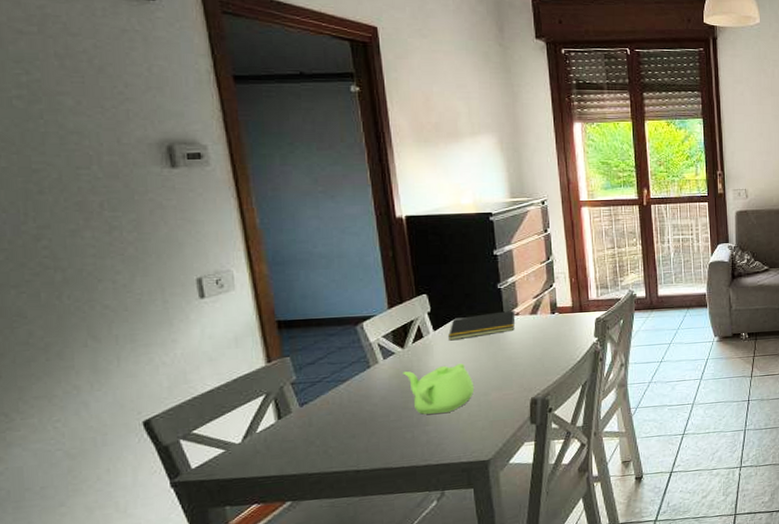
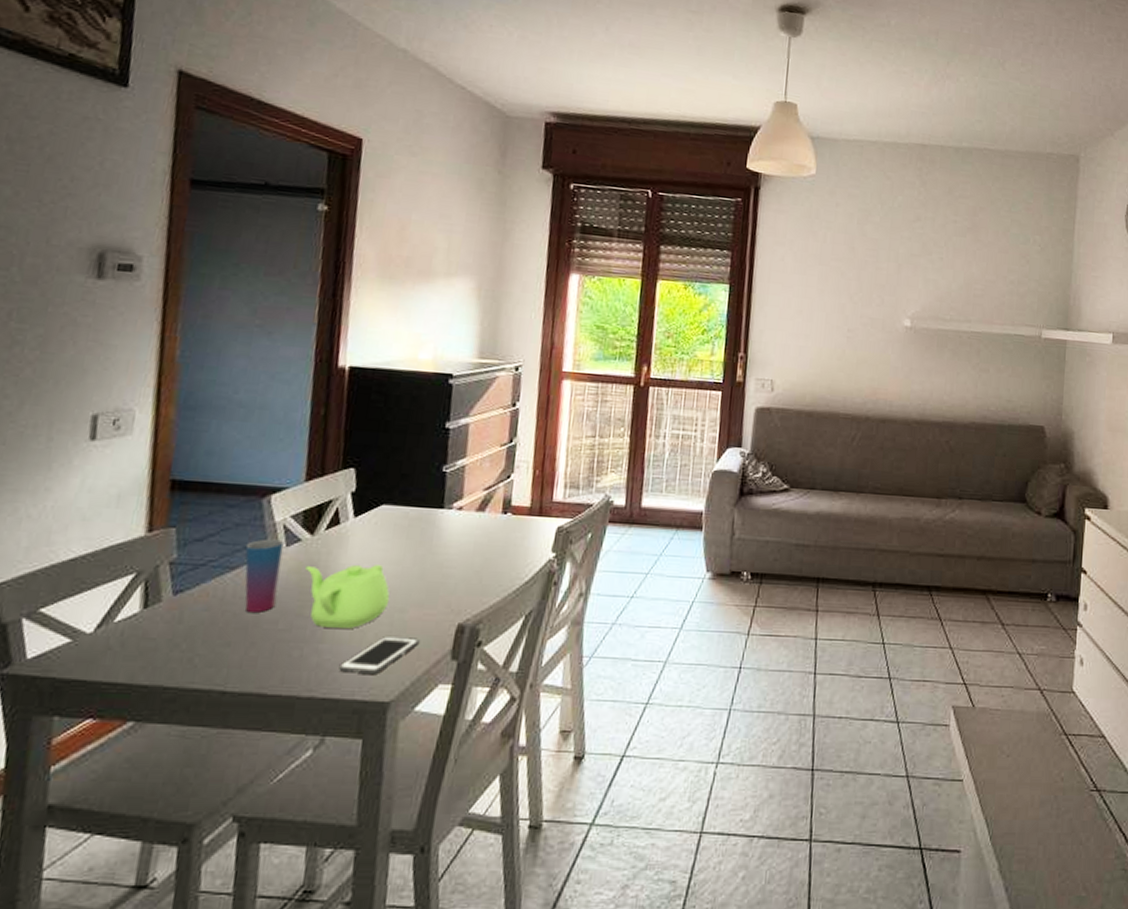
cup: none [350,355,384,411] -> present [244,538,285,612]
cell phone: none [445,412,503,445] -> present [339,636,419,674]
notepad: present [448,309,516,341] -> none [370,502,459,533]

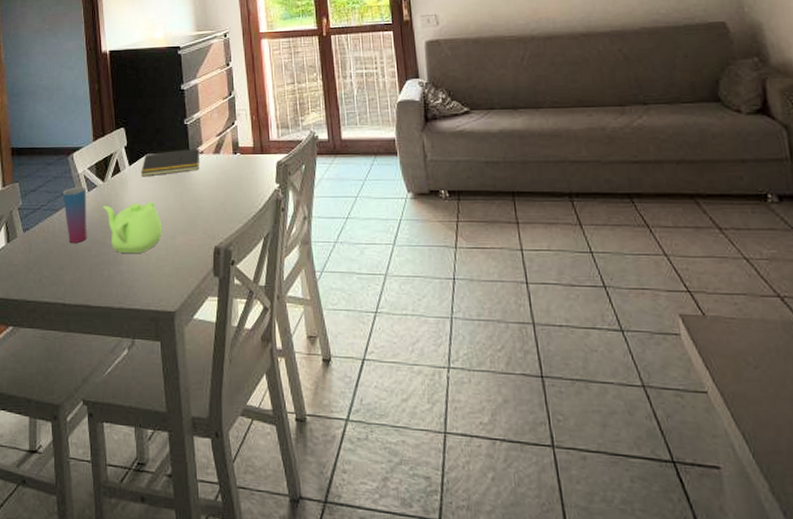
cell phone: present [339,636,419,674] -> none [136,259,188,289]
notepad: none [370,502,459,533] -> present [141,147,200,177]

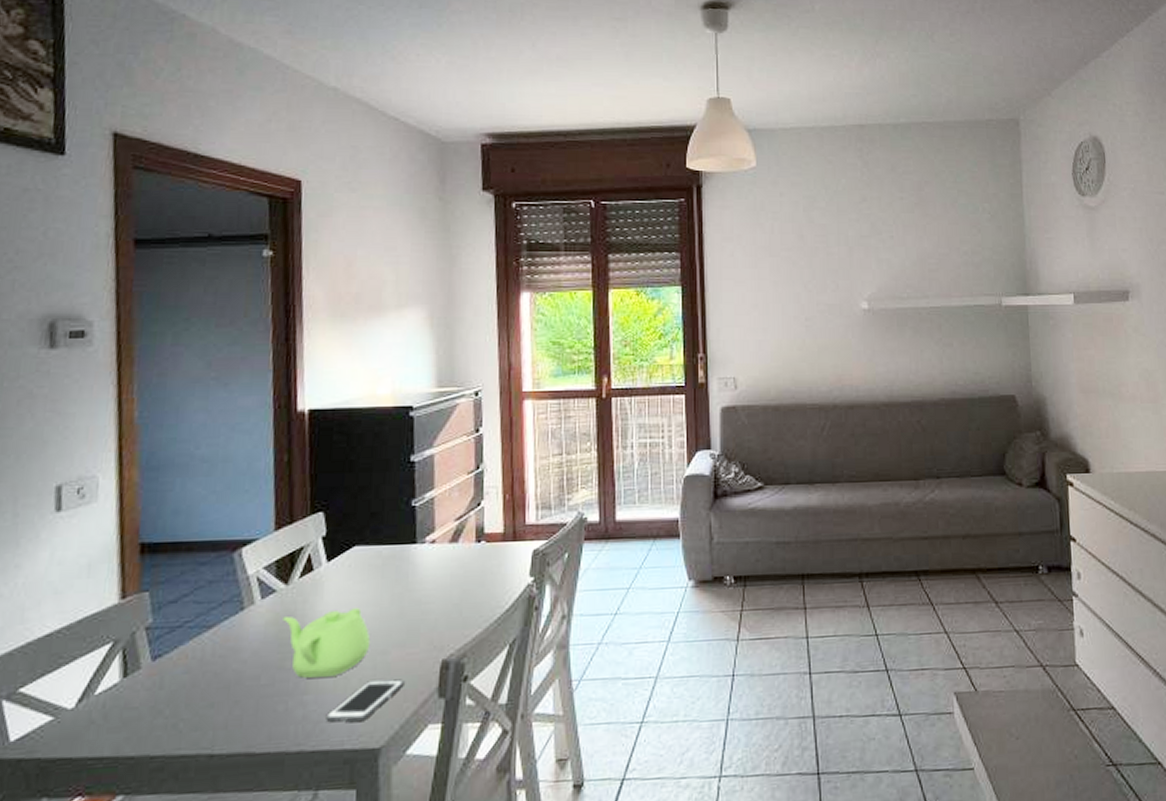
cup: present [62,186,87,243] -> none [220,592,259,670]
cell phone: none [136,259,188,289] -> present [326,679,404,723]
notepad: present [141,147,200,177] -> none [344,535,431,576]

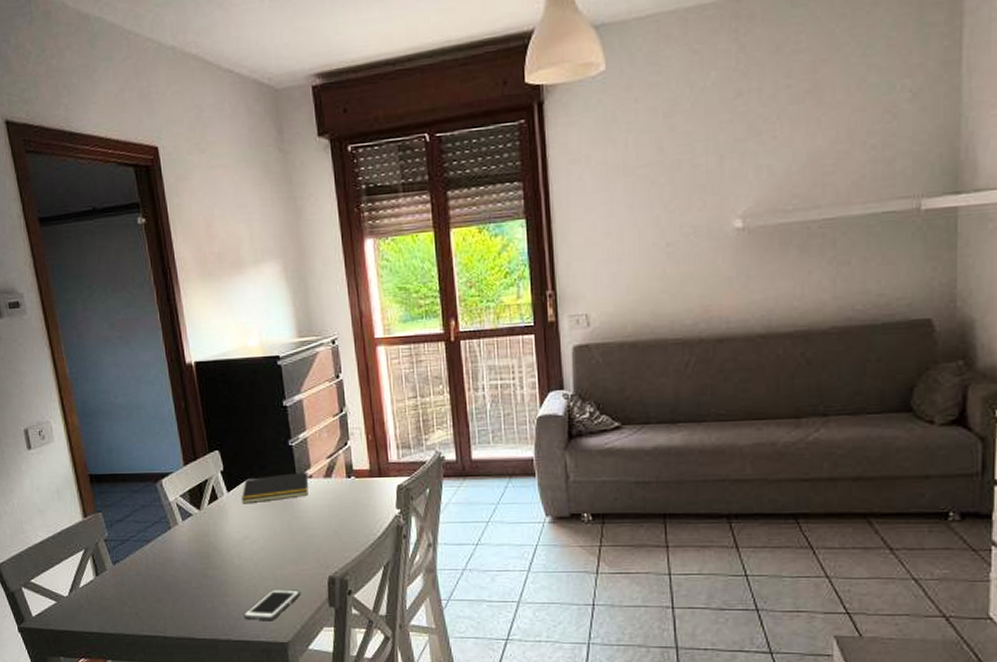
teapot: present [283,608,371,678] -> none [200,531,270,584]
notepad: none [344,535,431,576] -> present [242,471,309,504]

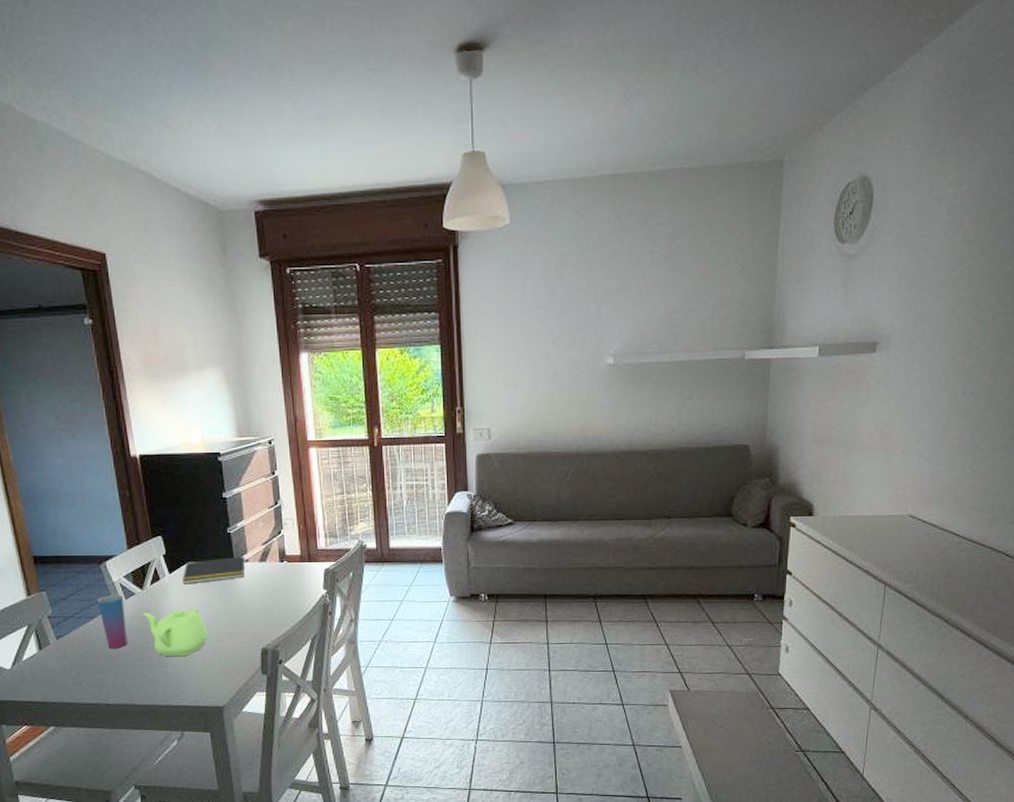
cup: none [153,515,185,575] -> present [97,594,127,648]
teapot: none [200,531,270,584] -> present [143,608,209,656]
cell phone: present [243,590,301,620] -> none [182,660,236,687]

